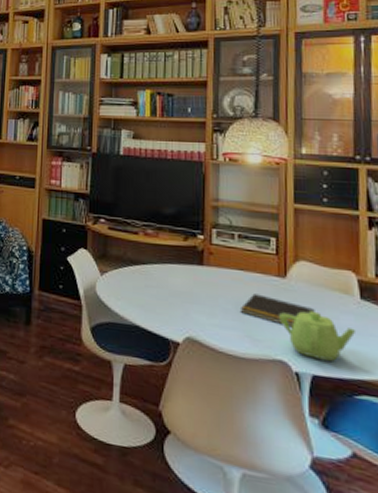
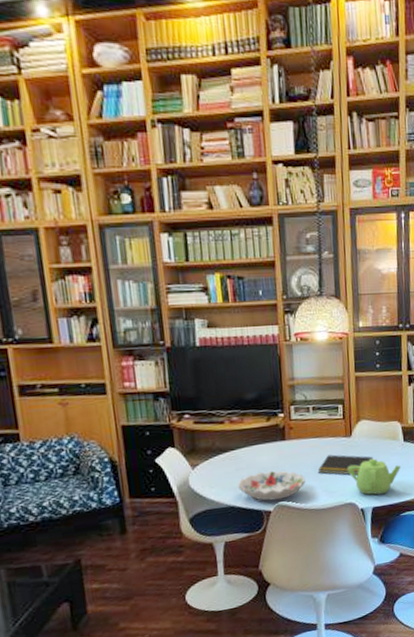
decorative bowl: none [146,294,224,333] -> present [238,470,306,501]

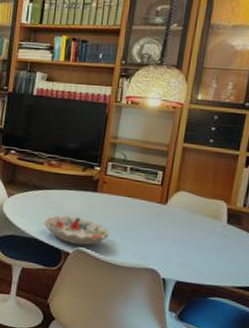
notepad: present [317,454,373,476] -> none [123,216,187,244]
teapot: present [348,458,401,495] -> none [156,231,219,271]

